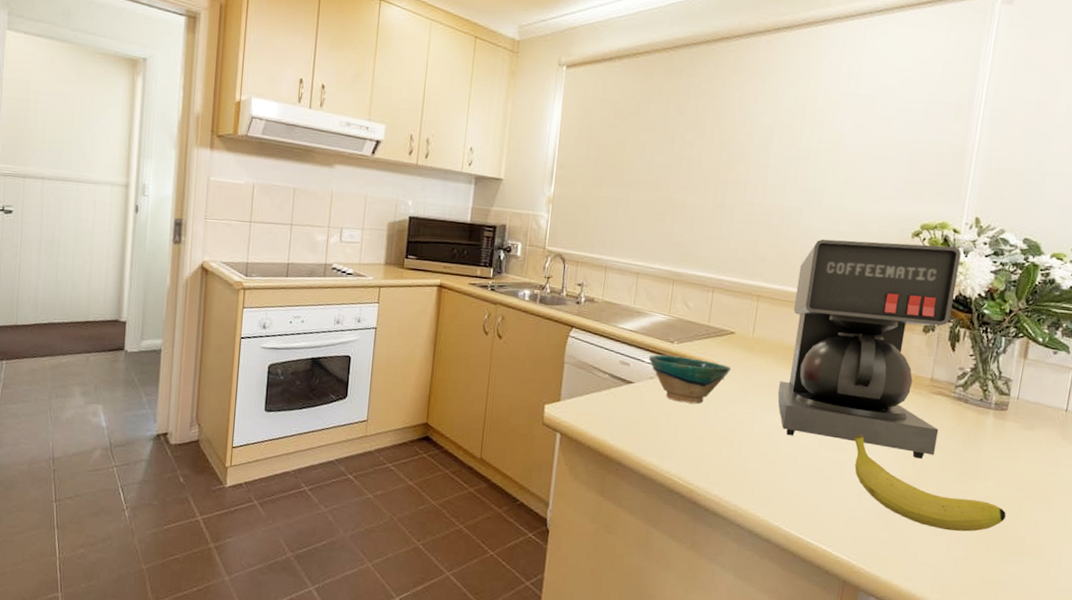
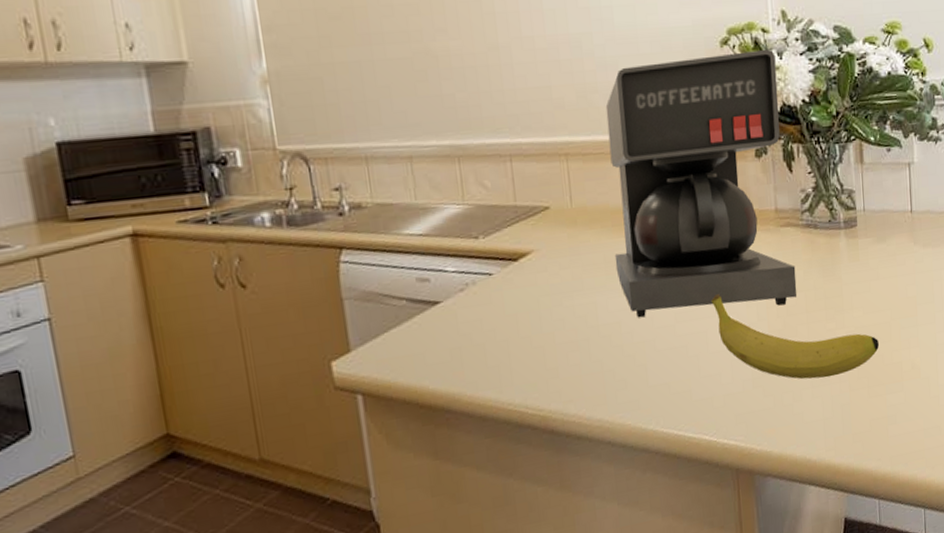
bowl: present [648,354,732,404] -> none [451,250,556,312]

